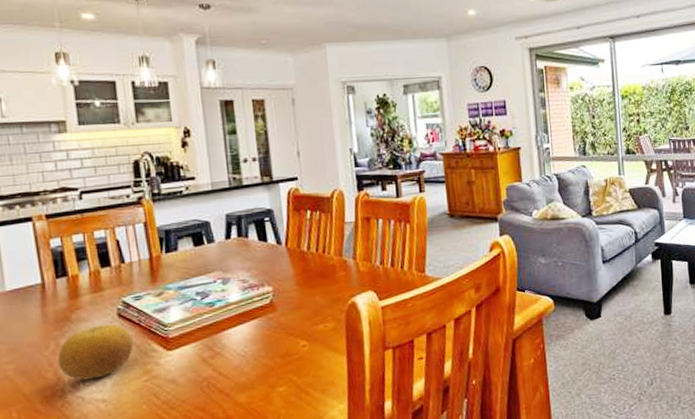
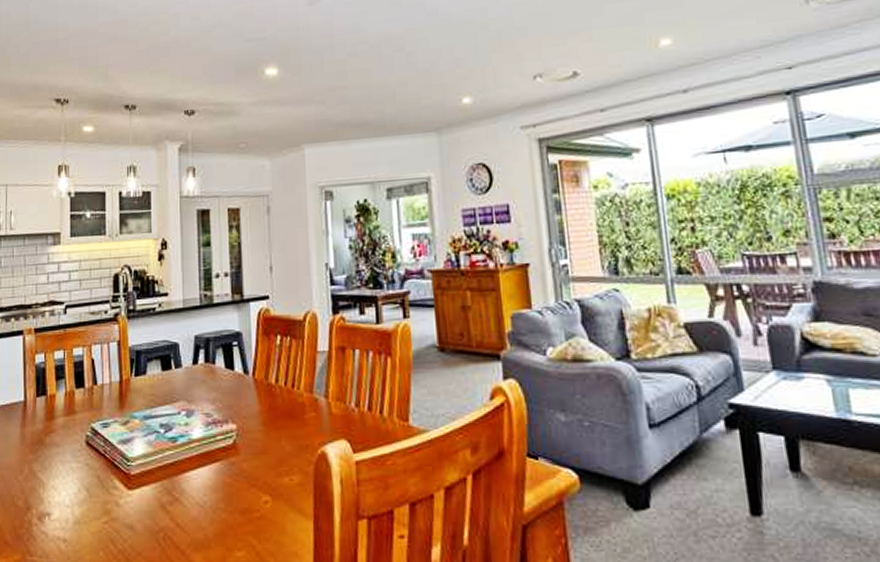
fruit: present [57,324,134,380] -> none [29,453,97,513]

